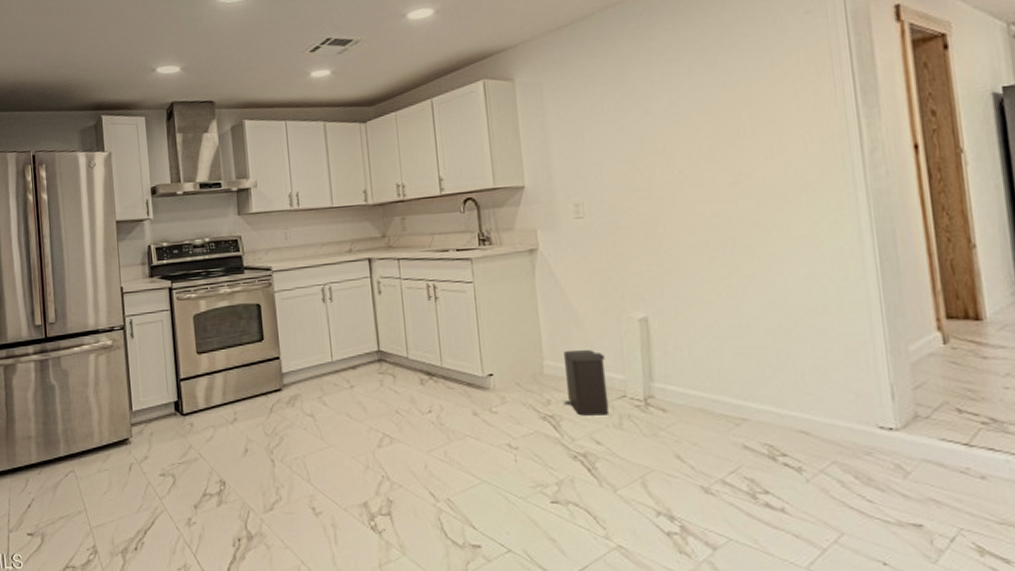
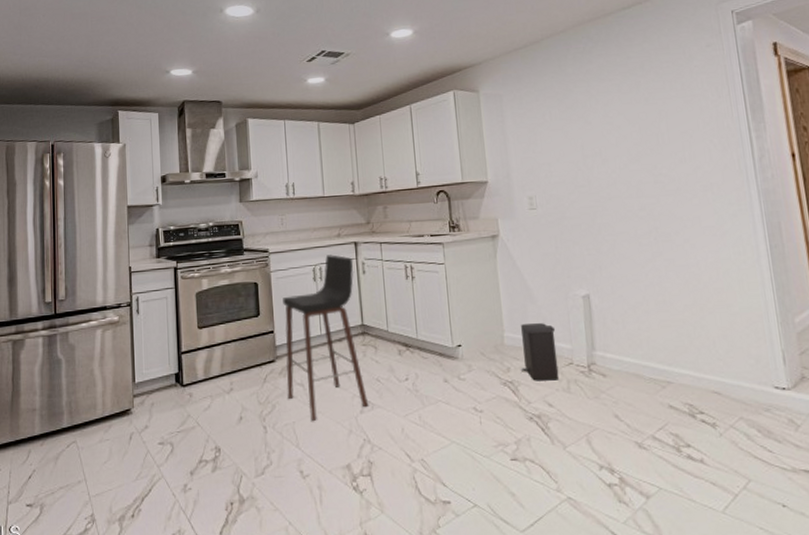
bar stool: none [288,272,386,455] -> present [283,254,368,421]

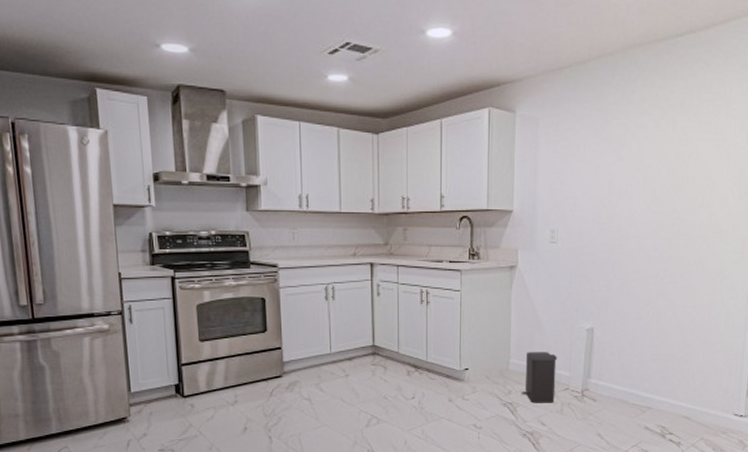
bar stool: present [283,254,368,421] -> none [292,274,374,432]

